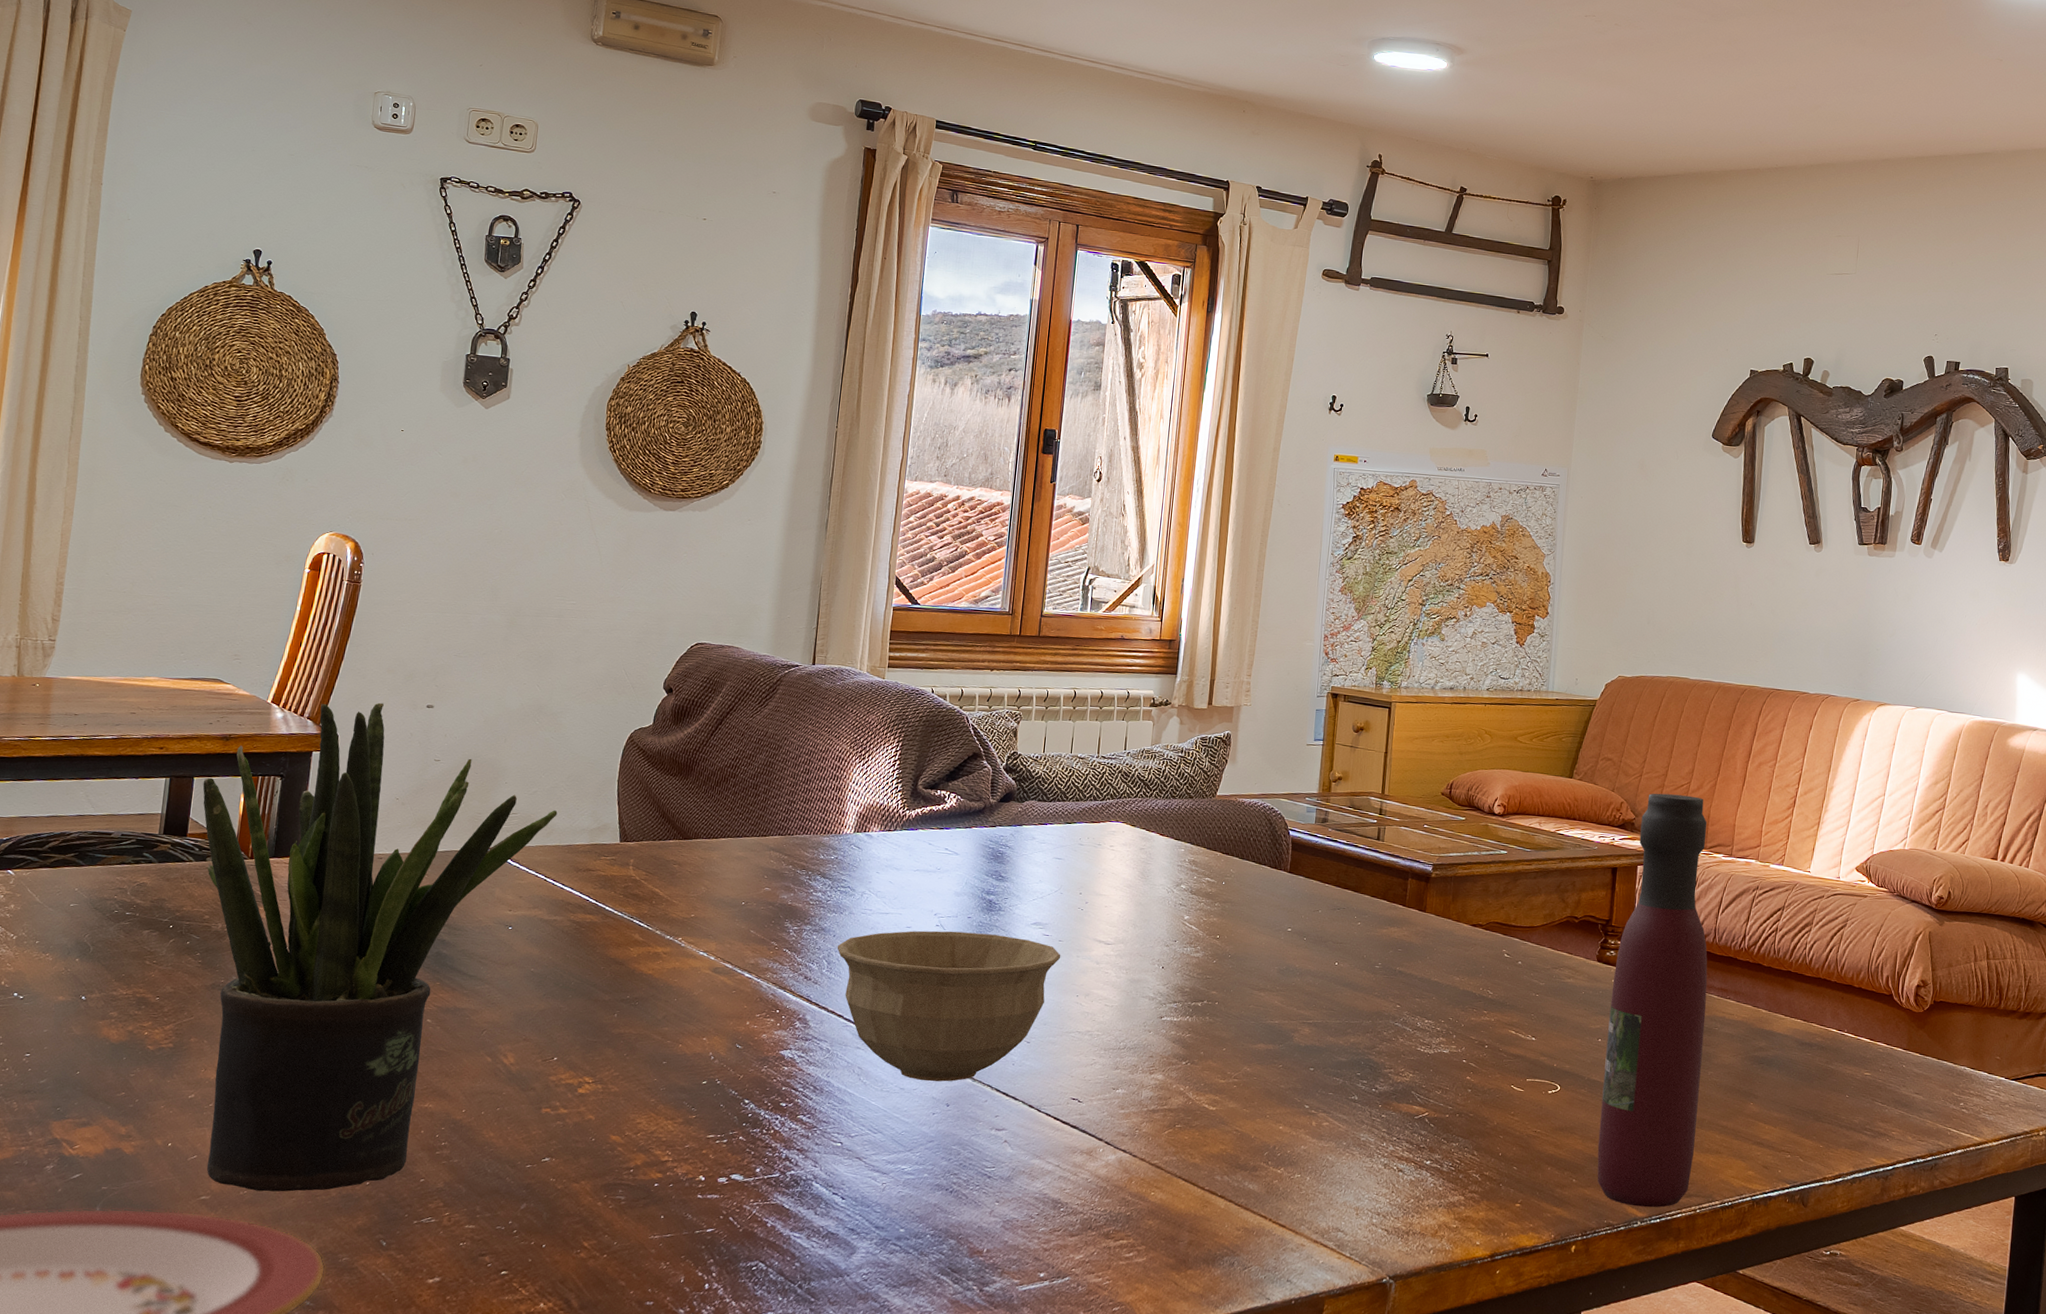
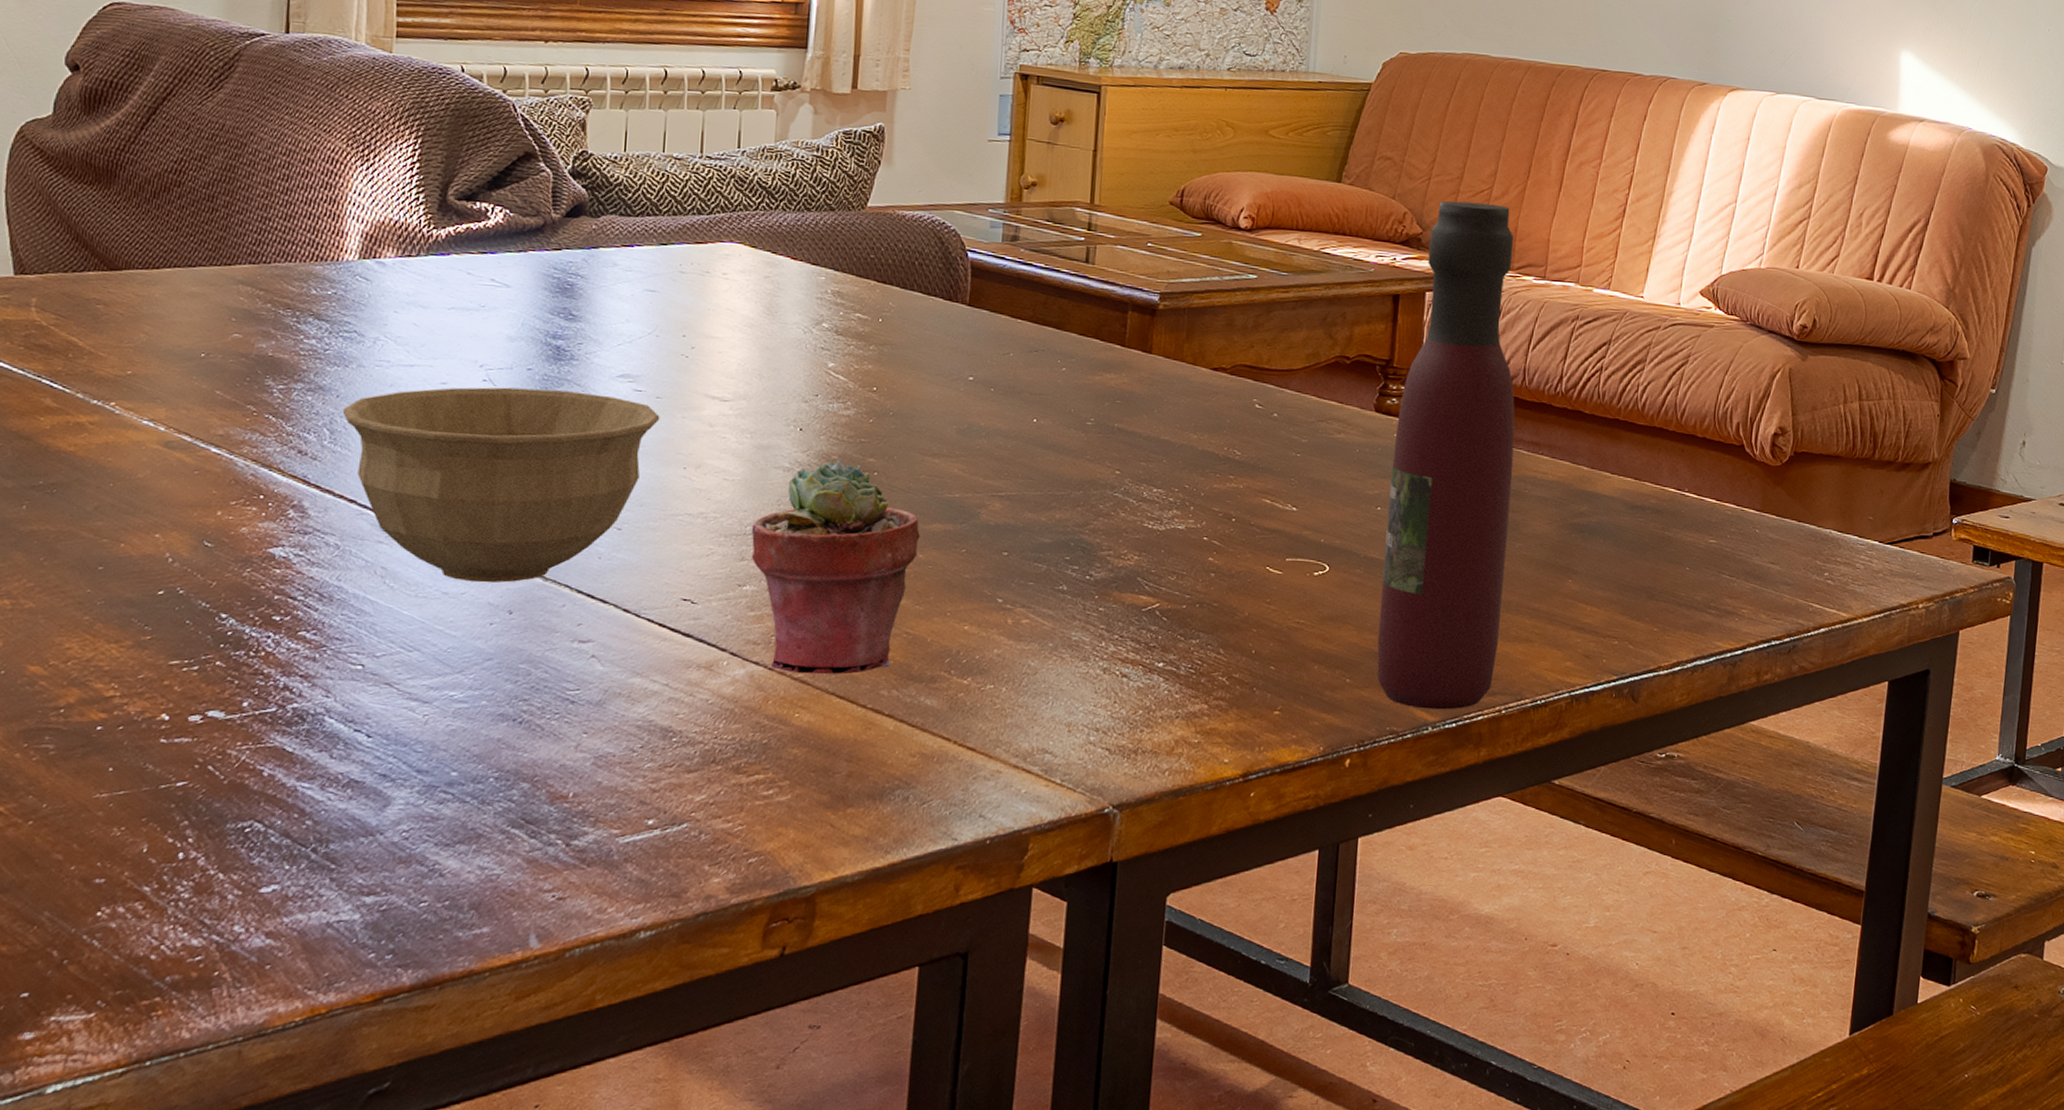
potted succulent: none [1124,992,1248,1162] -> present [751,460,920,675]

